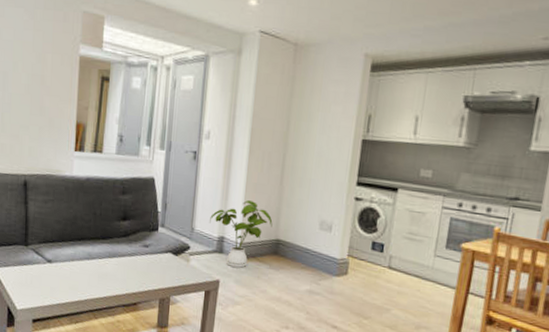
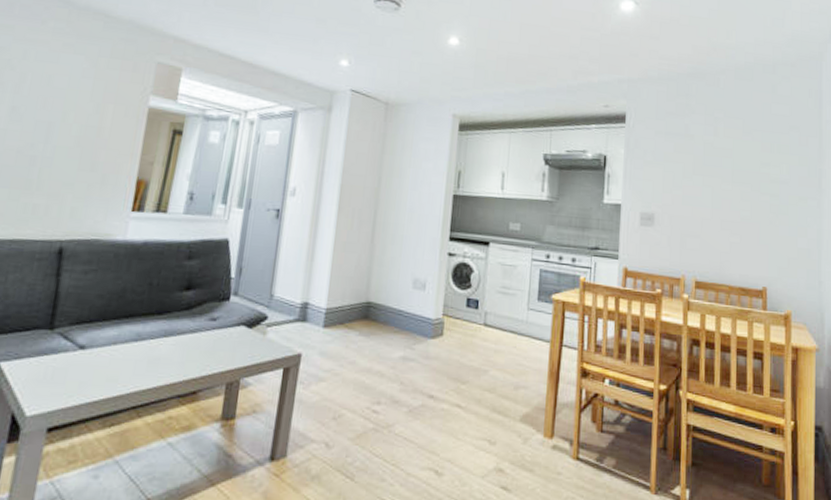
house plant: present [210,200,273,268] -> none [292,261,363,338]

